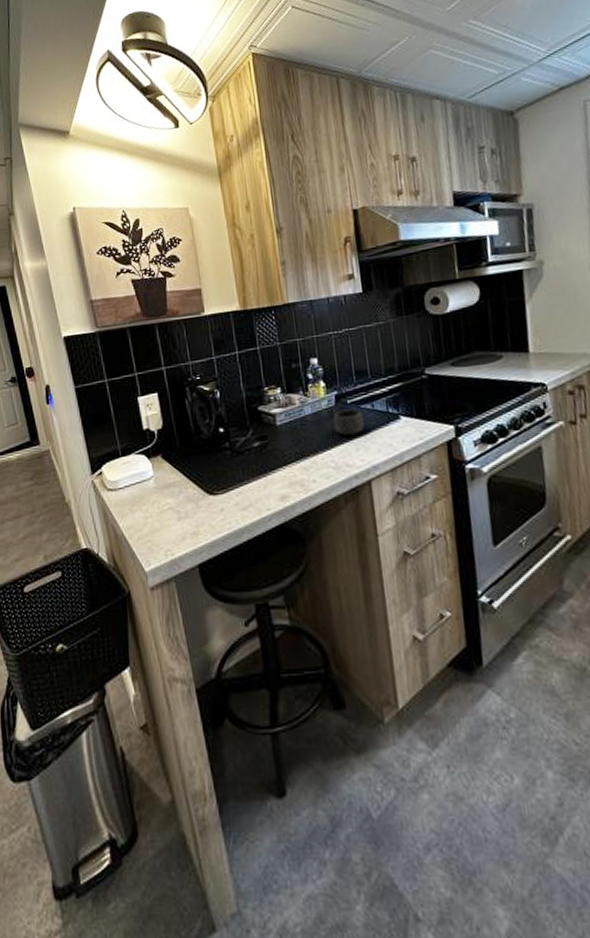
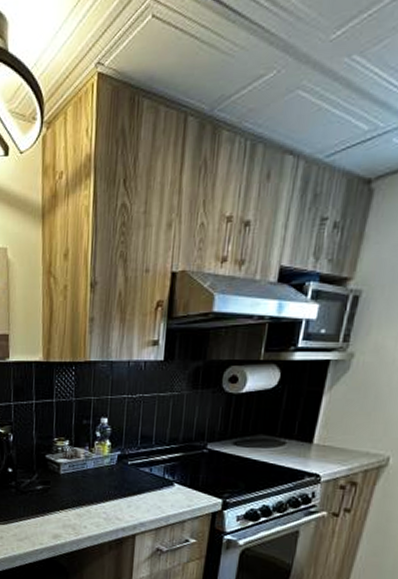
mug: present [333,408,364,436] -> none [111,469,140,494]

